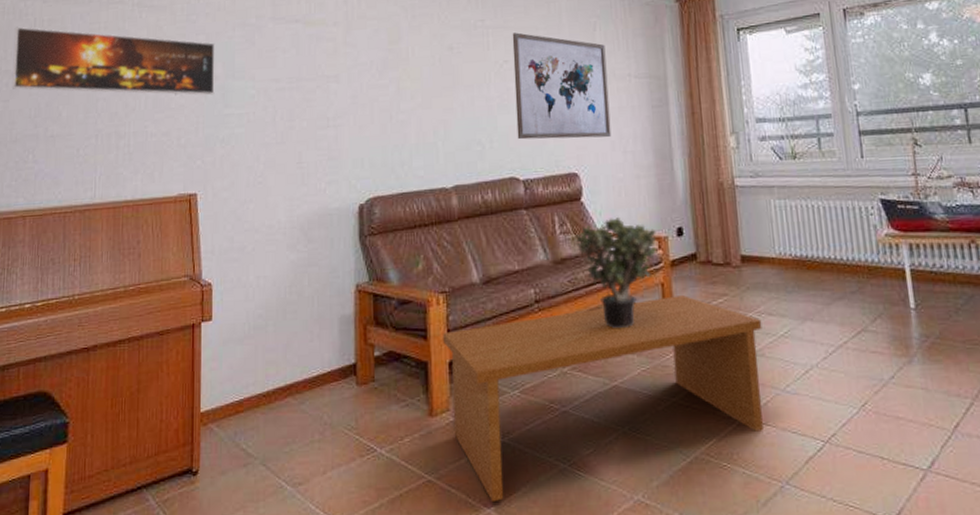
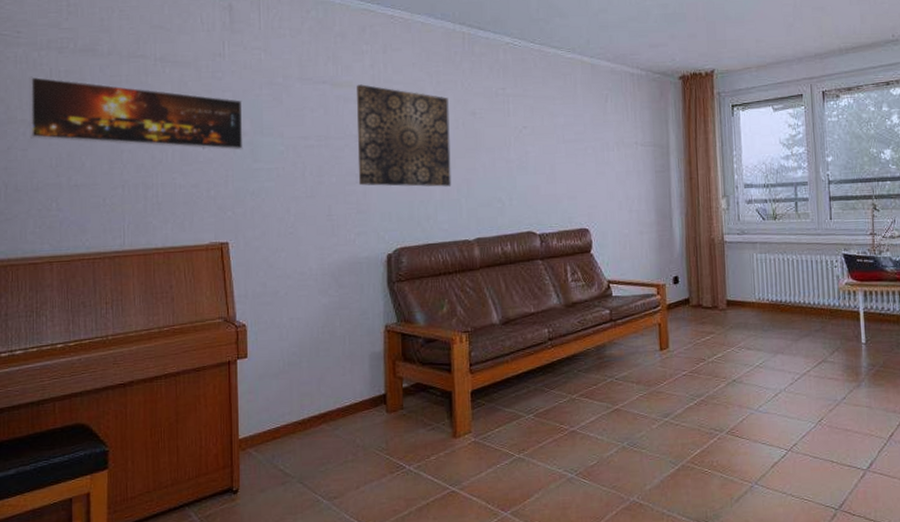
wall art: none [329,21,427,131] -> present [356,84,452,187]
coffee table: present [443,294,763,503] -> none [466,332,742,507]
wall art: present [512,32,612,140] -> none [531,101,619,198]
potted plant: present [574,216,659,329] -> none [584,266,658,362]

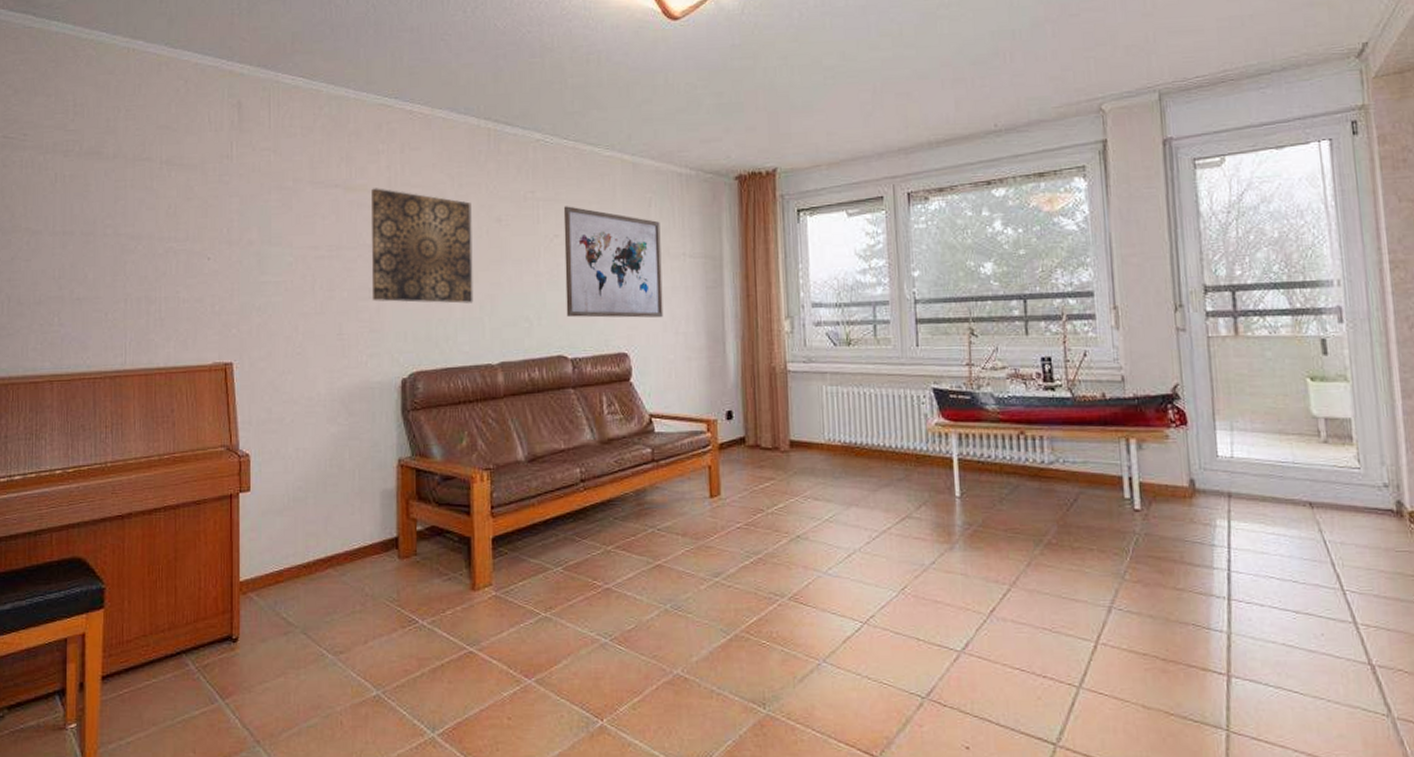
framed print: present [29,76,243,150] -> none [33,181,250,261]
wall art: none [531,101,619,198] -> present [563,206,664,318]

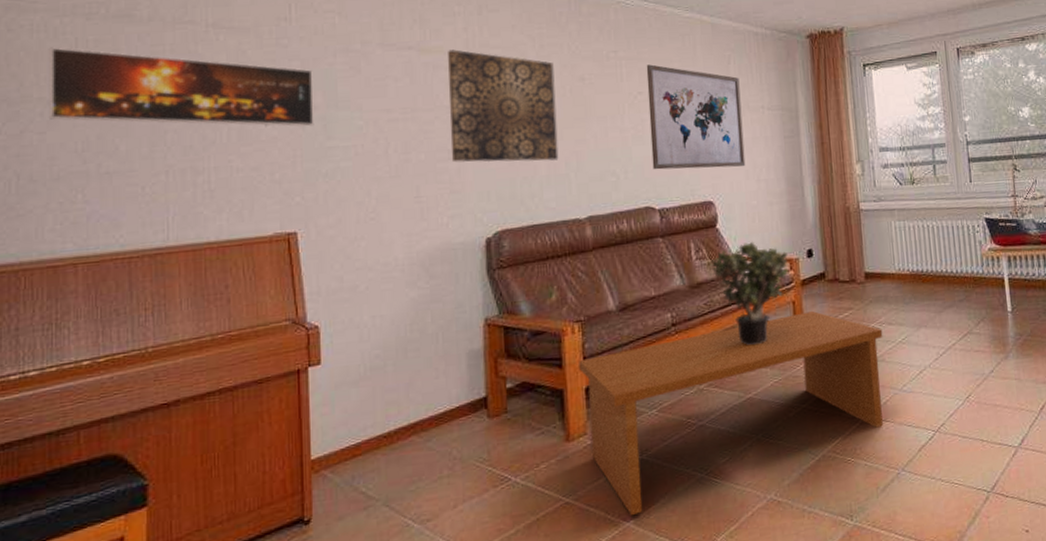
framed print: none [33,181,250,261] -> present [48,47,314,127]
coffee table: none [487,477,808,674] -> present [579,310,883,516]
potted plant: none [622,398,708,510] -> present [710,241,791,346]

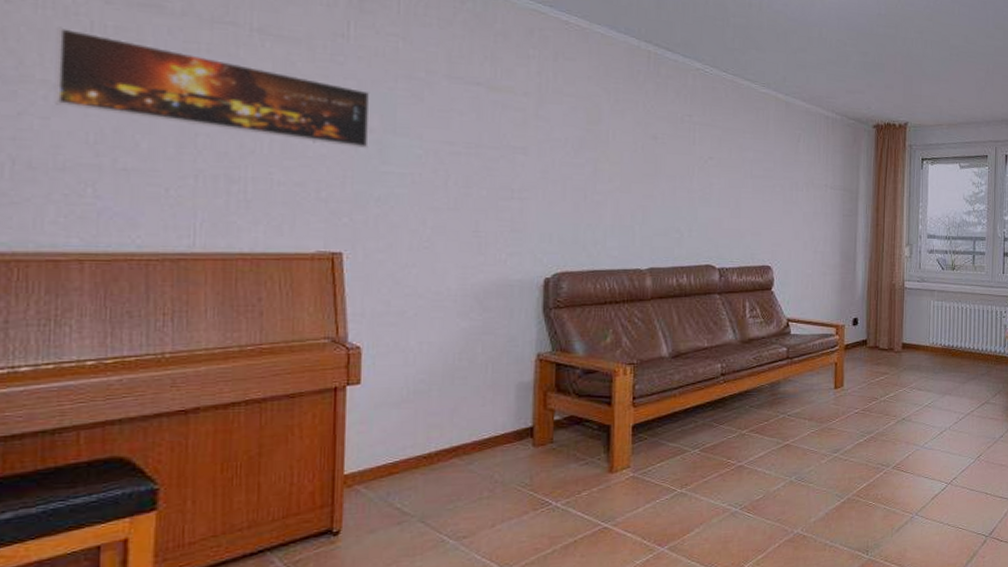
wall art: present [448,49,559,163] -> none [514,91,627,212]
coffee table: present [579,310,883,516] -> none [628,372,912,542]
wall art: present [646,64,746,170] -> none [716,132,807,238]
potted plant: present [710,241,791,346] -> none [761,306,836,399]

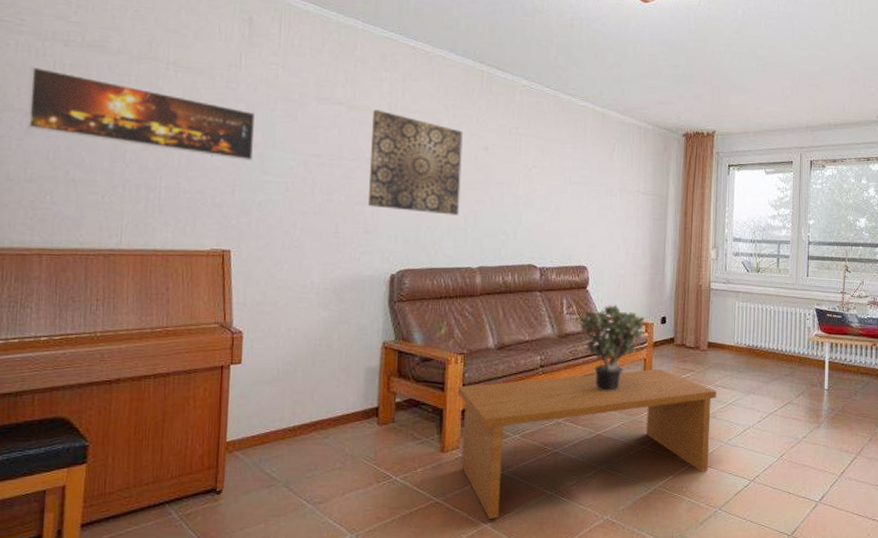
wall art: none [514,91,627,212] -> present [367,109,463,216]
coffee table: none [628,372,912,542] -> present [458,368,717,520]
potted plant: none [761,306,836,399] -> present [577,304,646,392]

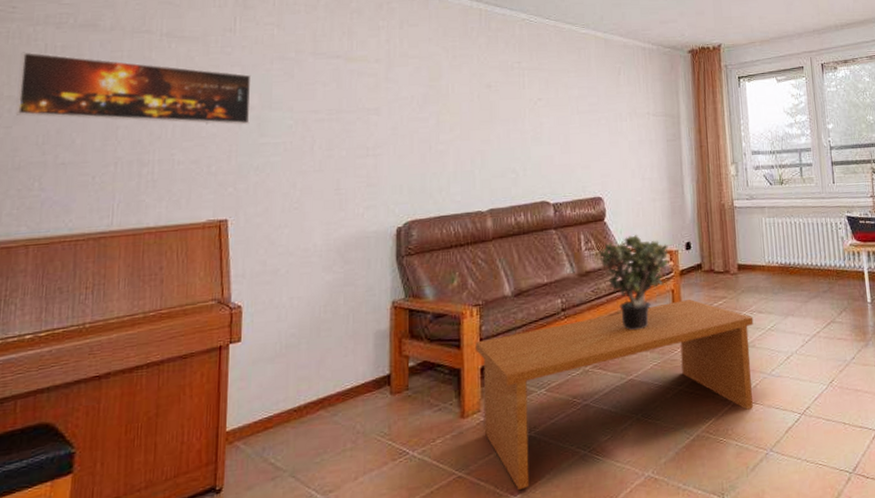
wall art: present [367,109,463,216] -> none [369,59,465,159]

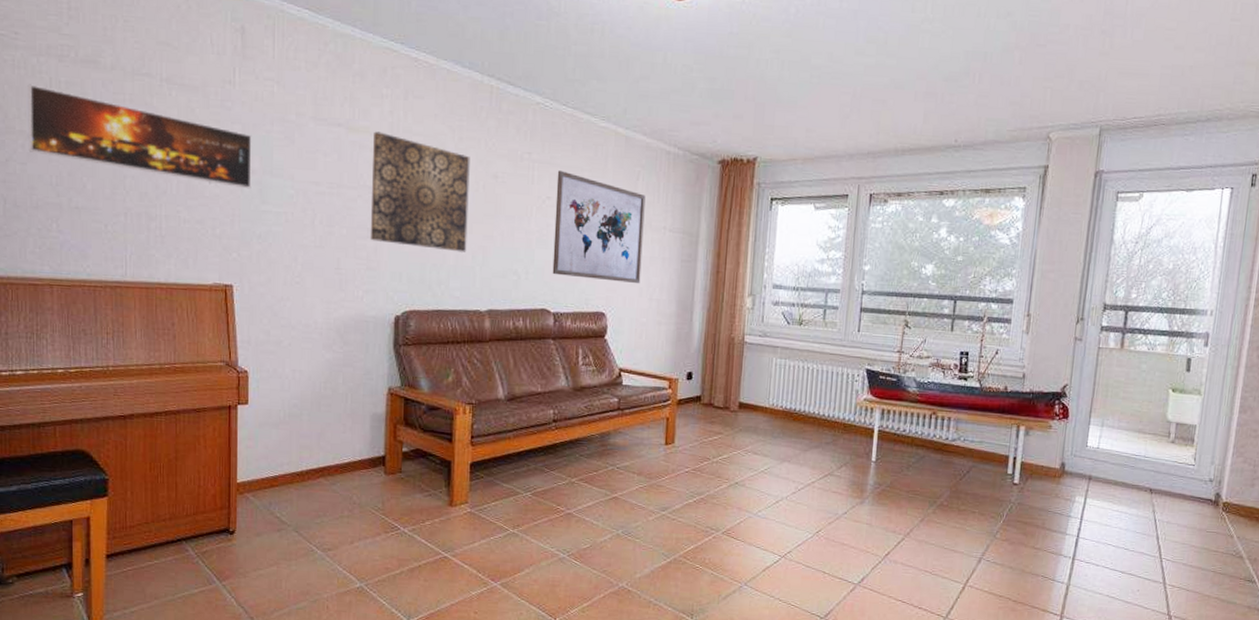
wall art: none [369,59,465,159] -> present [370,131,470,252]
coffee table: present [476,298,754,491] -> none [467,429,747,578]
wall art: none [546,74,632,168] -> present [552,170,646,284]
potted plant: present [597,234,671,331] -> none [593,356,669,452]

